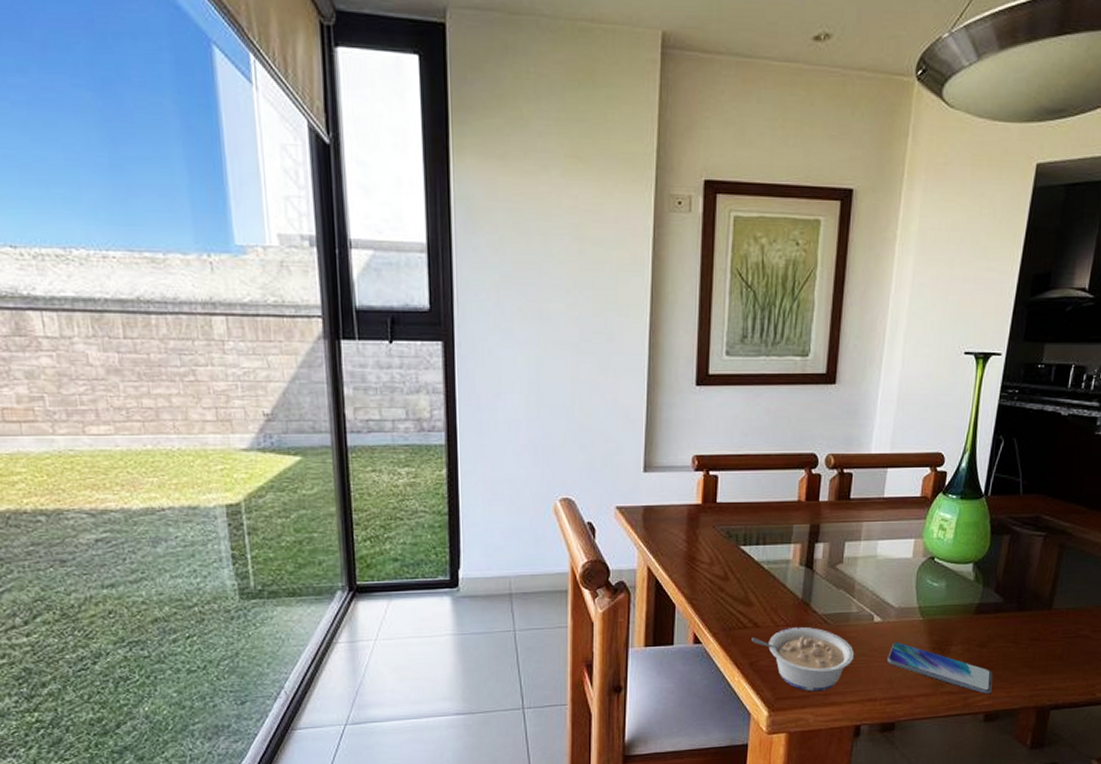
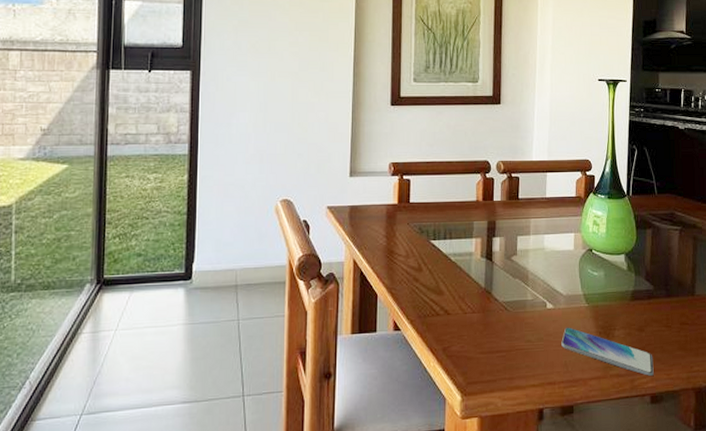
legume: present [751,627,855,692] -> none [444,314,533,376]

